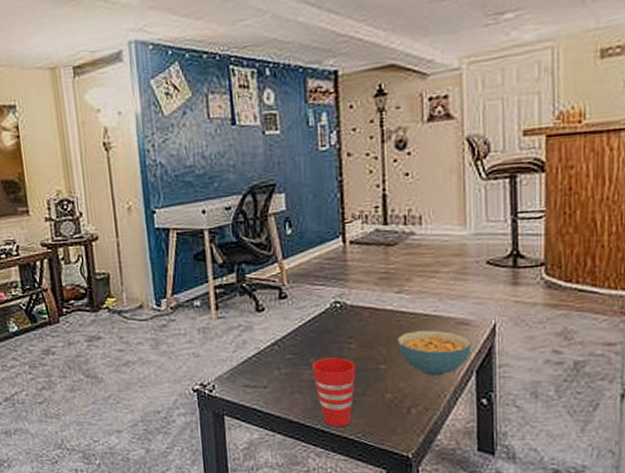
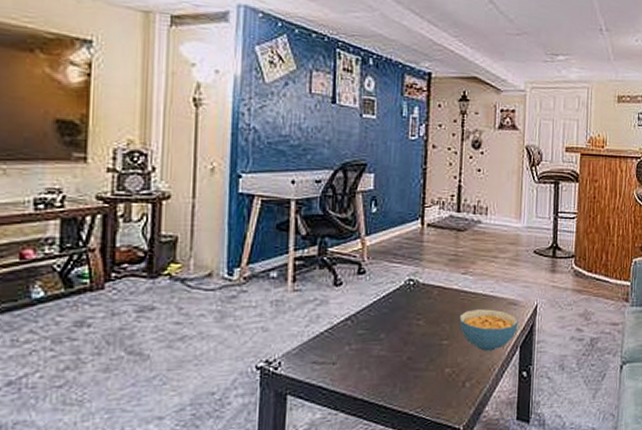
cup: present [312,357,356,426] -> none [382,333,422,402]

